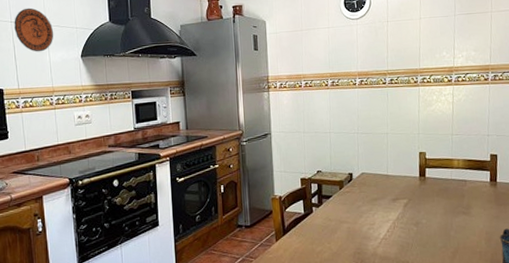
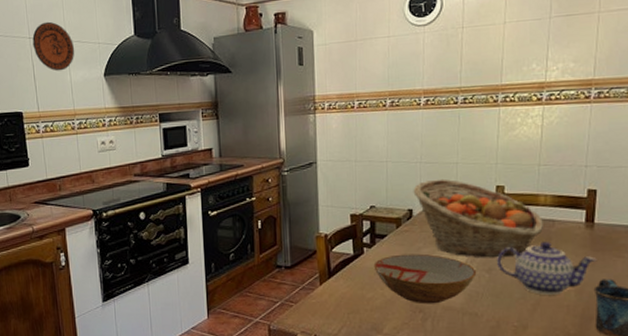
bowl: none [321,211,407,256] -> present [373,253,477,304]
fruit basket: none [352,147,458,214] -> present [413,179,543,258]
teapot: none [422,198,501,244] -> present [497,242,597,295]

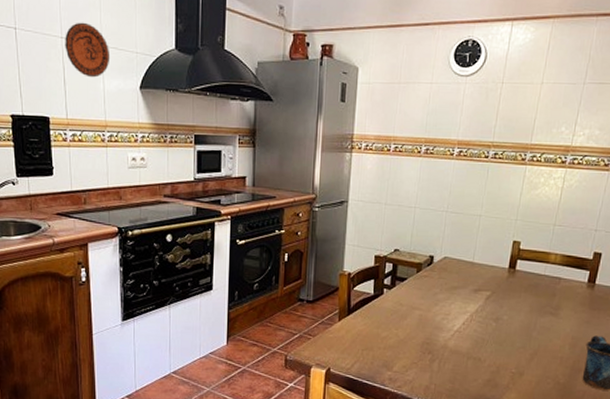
bowl: present [373,253,477,304] -> none [391,298,485,347]
fruit basket: present [413,179,543,258] -> none [436,229,551,309]
teapot: present [497,242,597,295] -> none [504,297,593,347]

